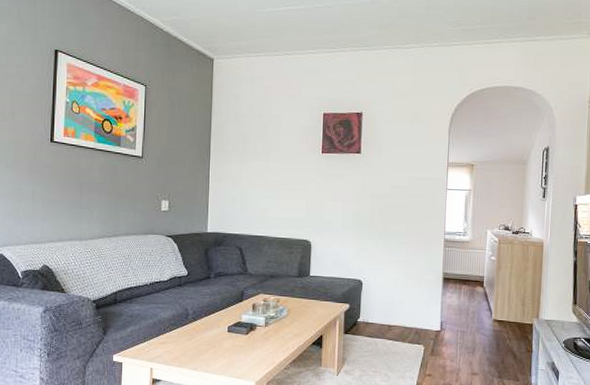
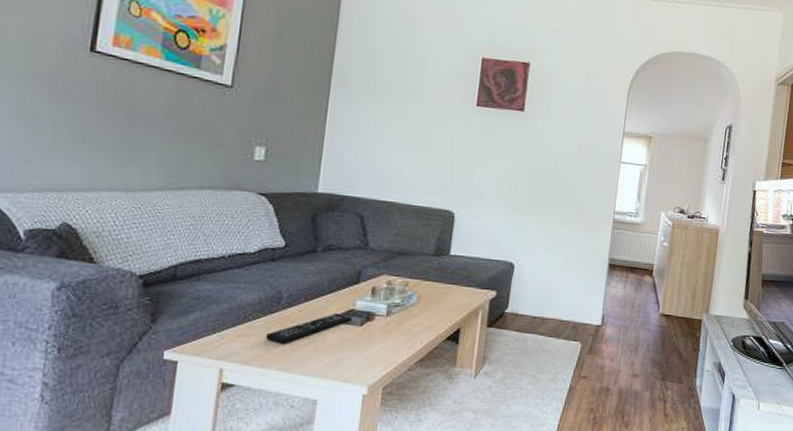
remote control: none [179,324,239,350] -> present [265,312,352,345]

